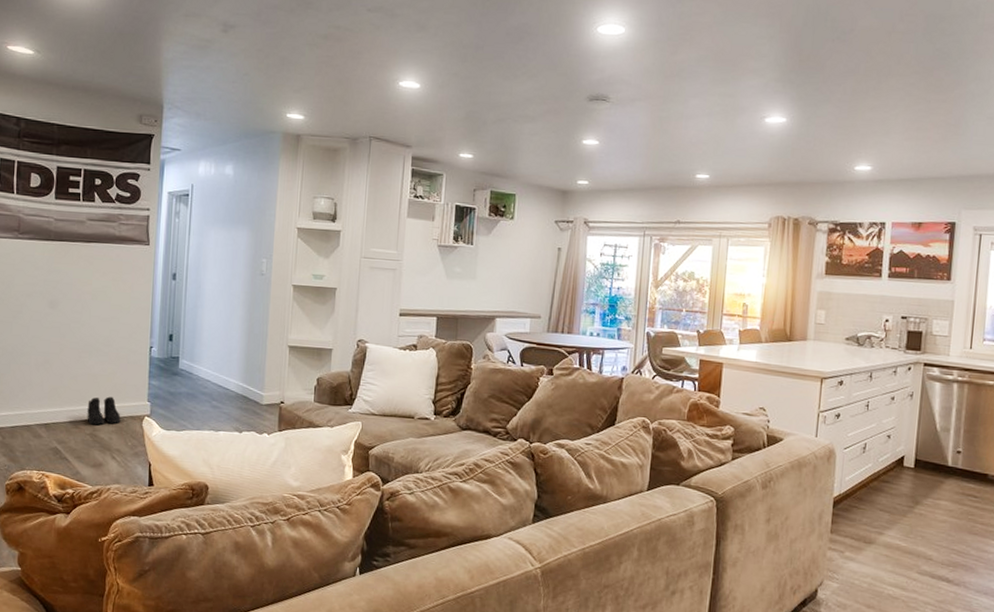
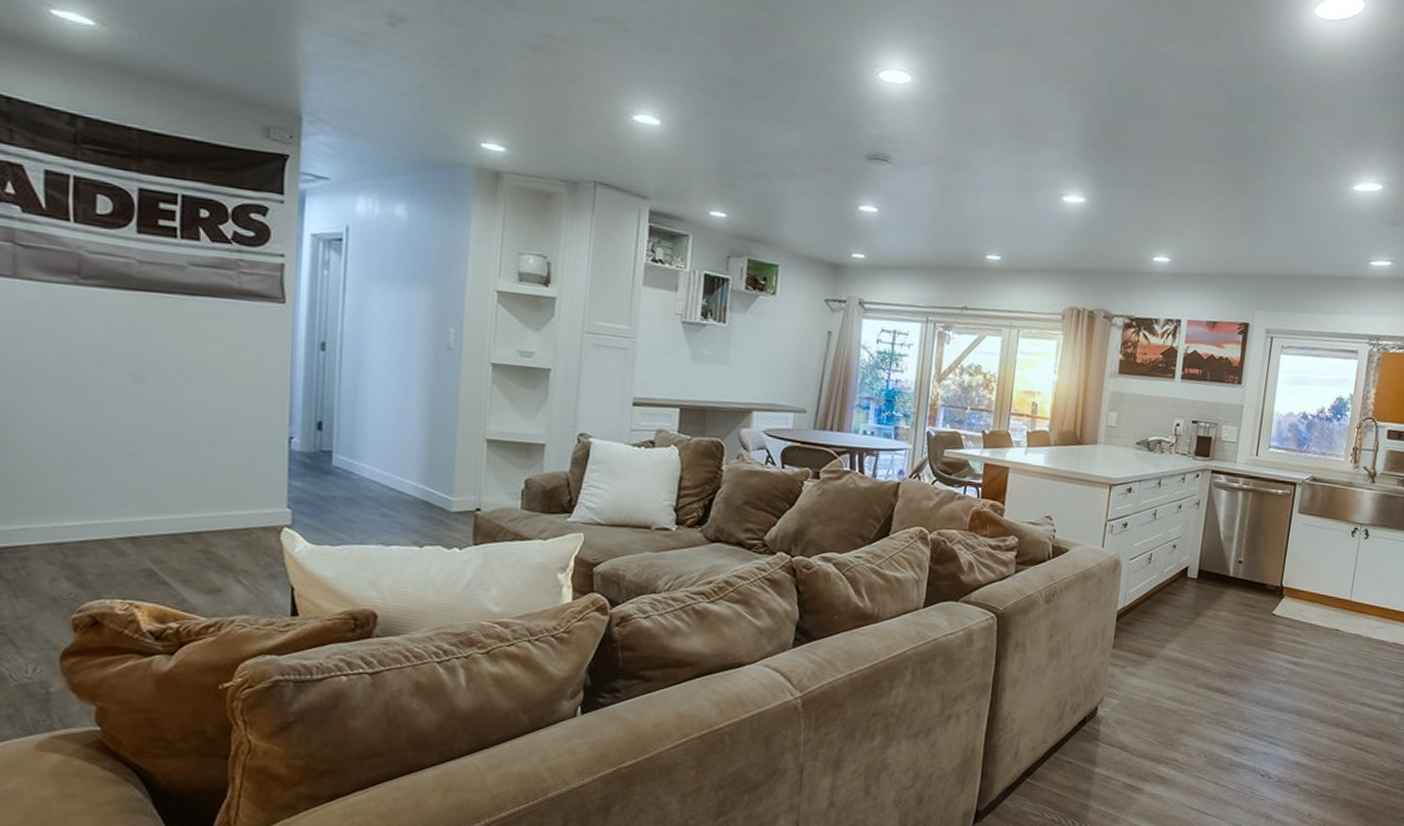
boots: present [87,396,121,425] -> none [196,501,248,539]

